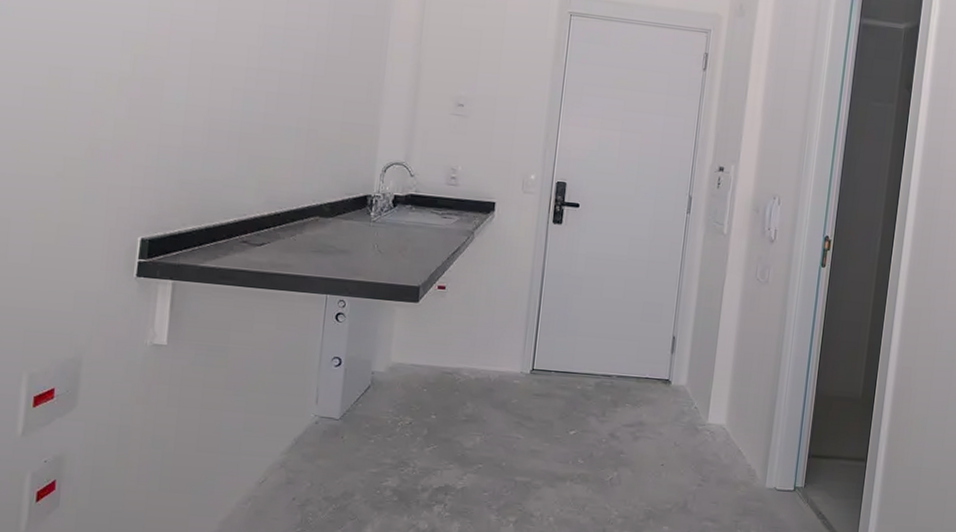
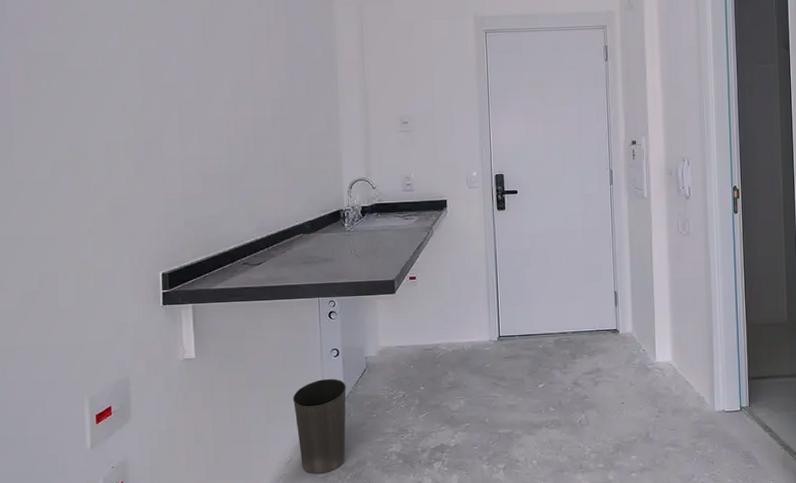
waste basket: none [276,391,344,501] -> present [292,379,346,474]

